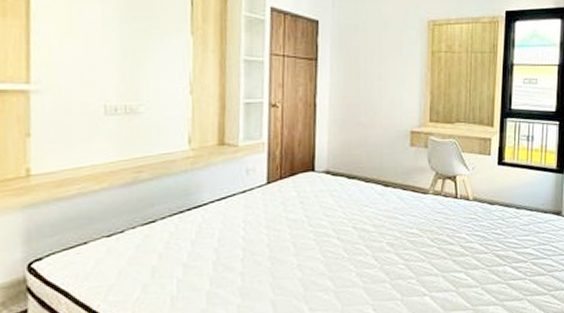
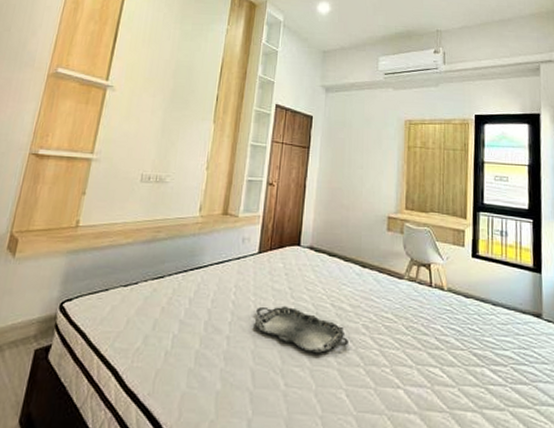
serving tray: none [270,234,374,277] -> present [254,305,350,354]

